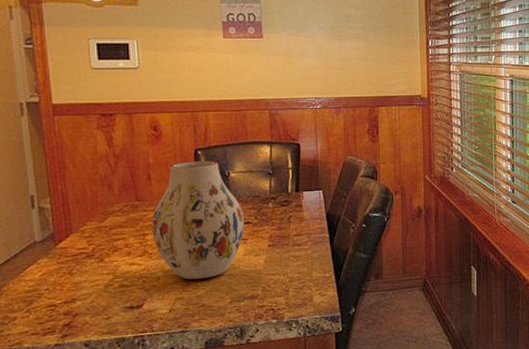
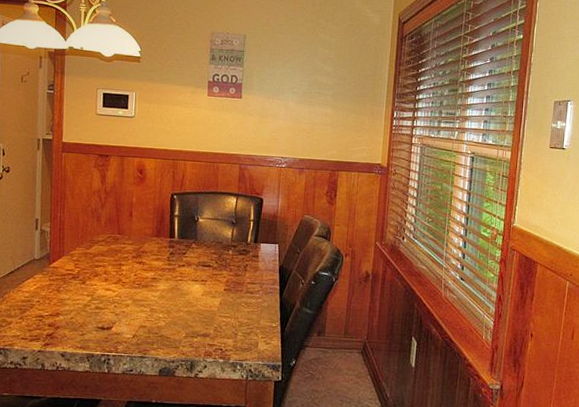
vase: present [152,160,245,280] -> none [127,203,207,312]

